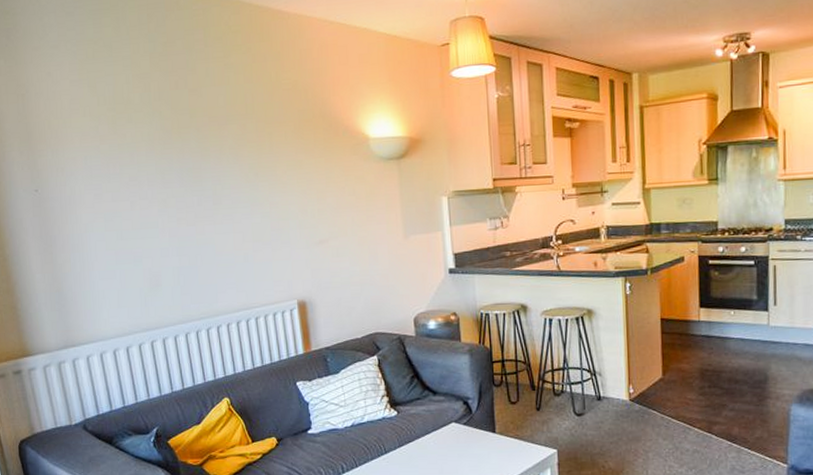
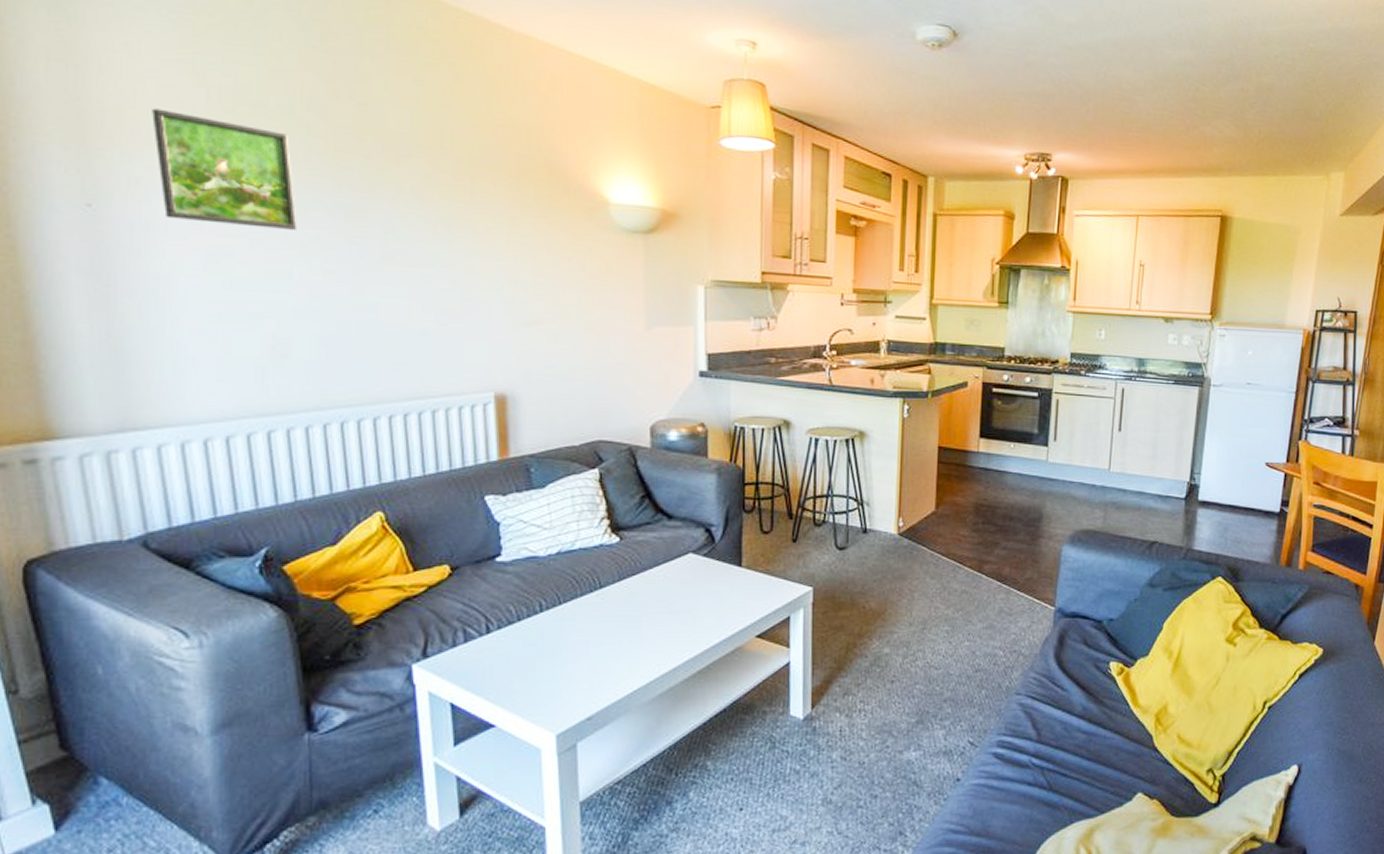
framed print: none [67,116,159,194] -> present [152,108,298,230]

